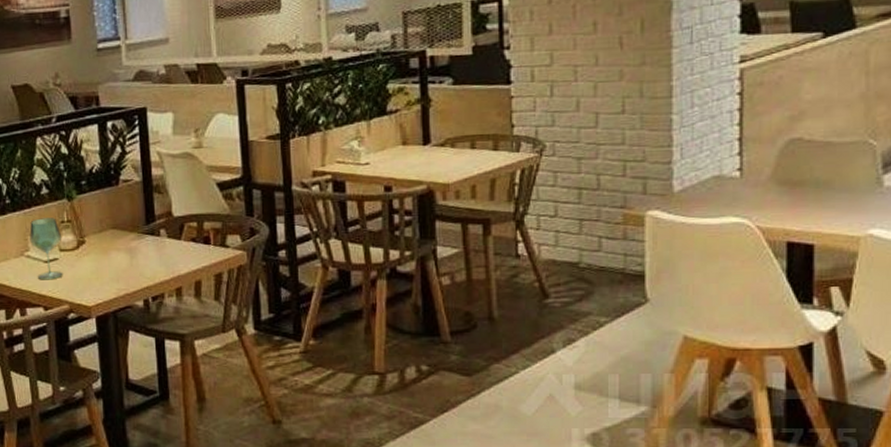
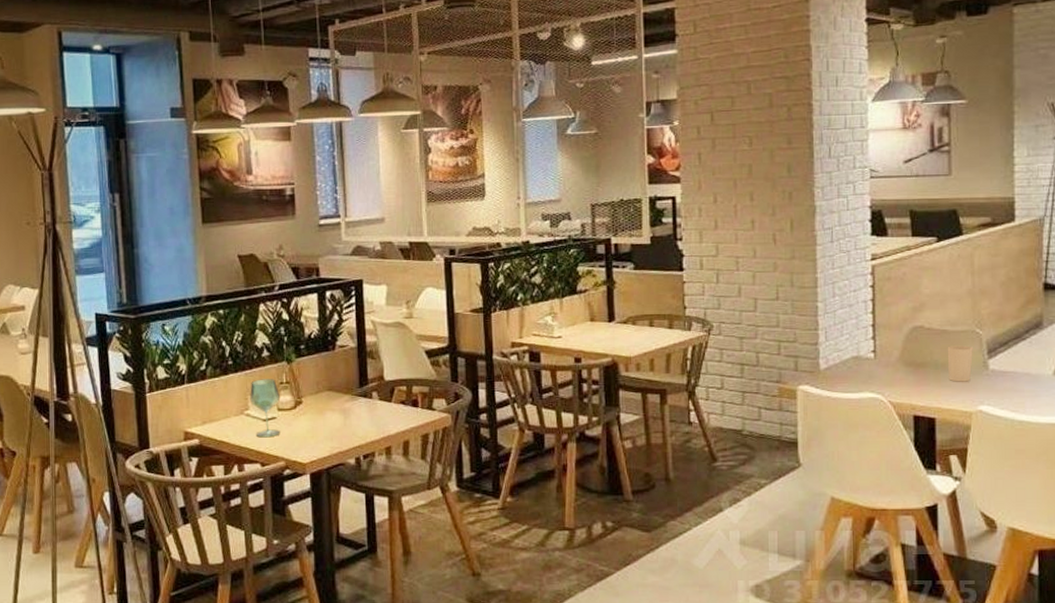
cup: none [831,159,864,202] -> present [947,345,973,382]

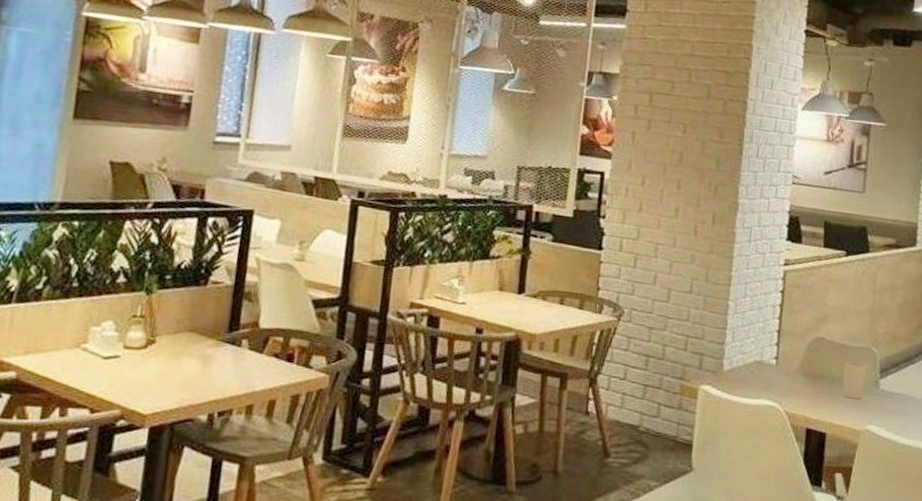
wine glass: present [249,379,281,438] -> none [90,308,131,380]

